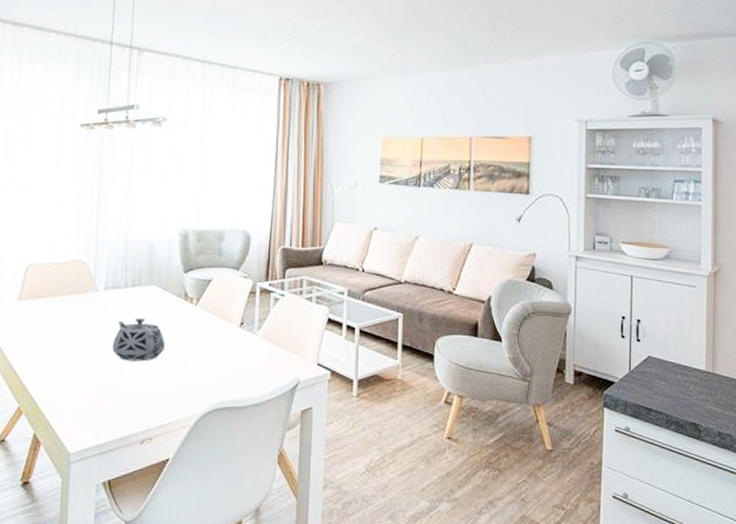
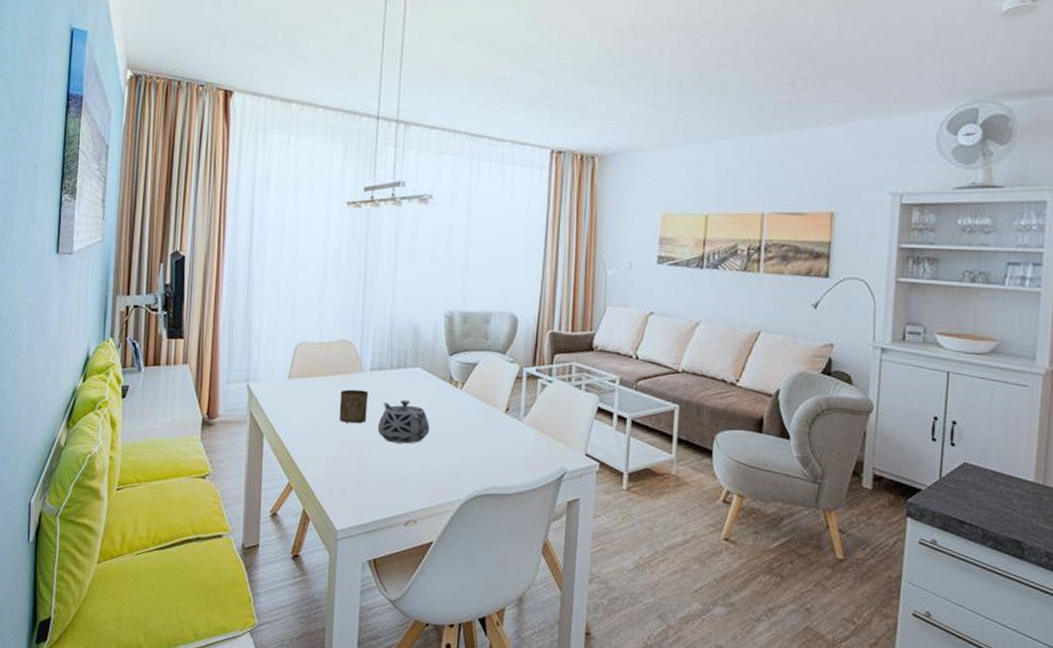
cup: none [72,309,102,343] -> present [339,389,368,424]

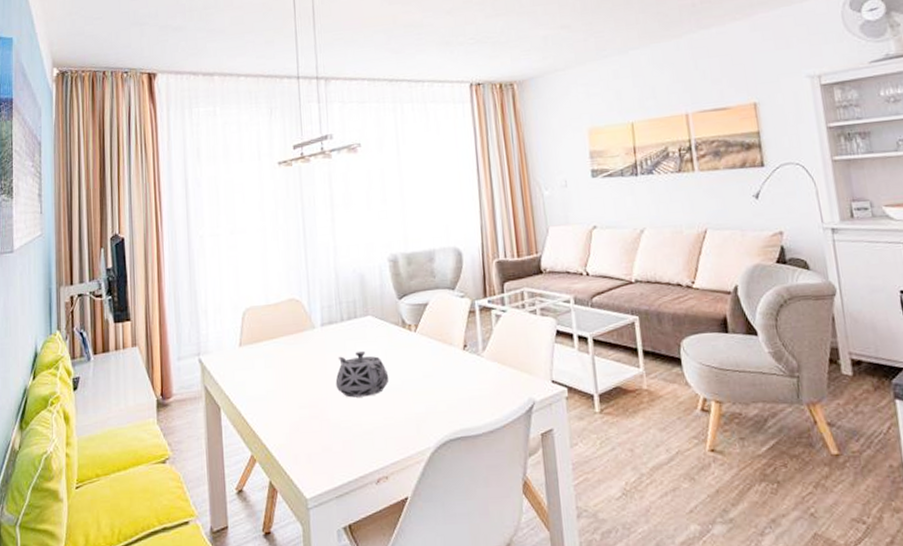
cup: present [339,389,368,424] -> none [293,347,323,384]

